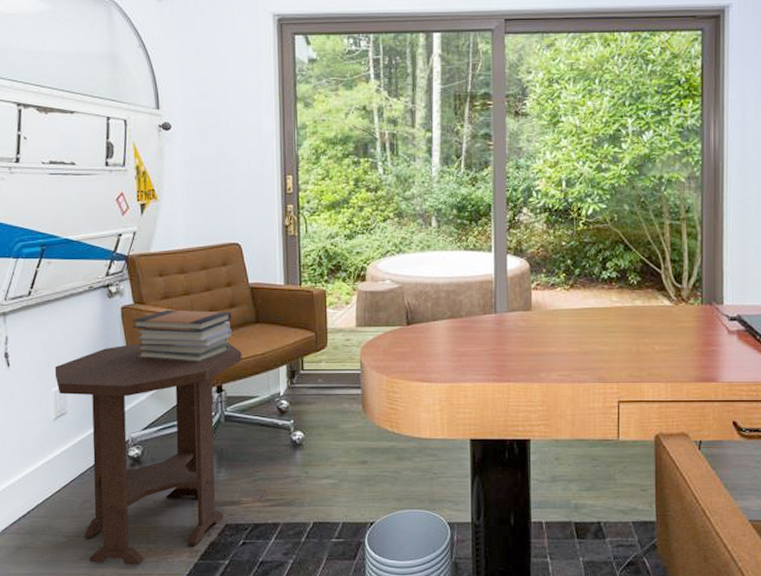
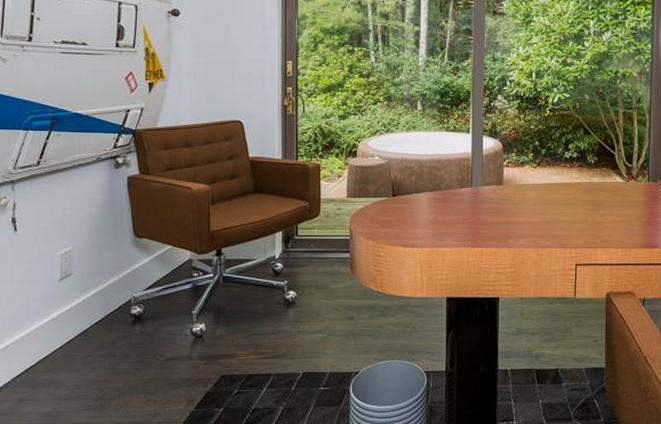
side table: present [54,342,242,565] -> none [61,210,241,414]
book stack: present [132,309,232,362] -> none [138,180,233,228]

